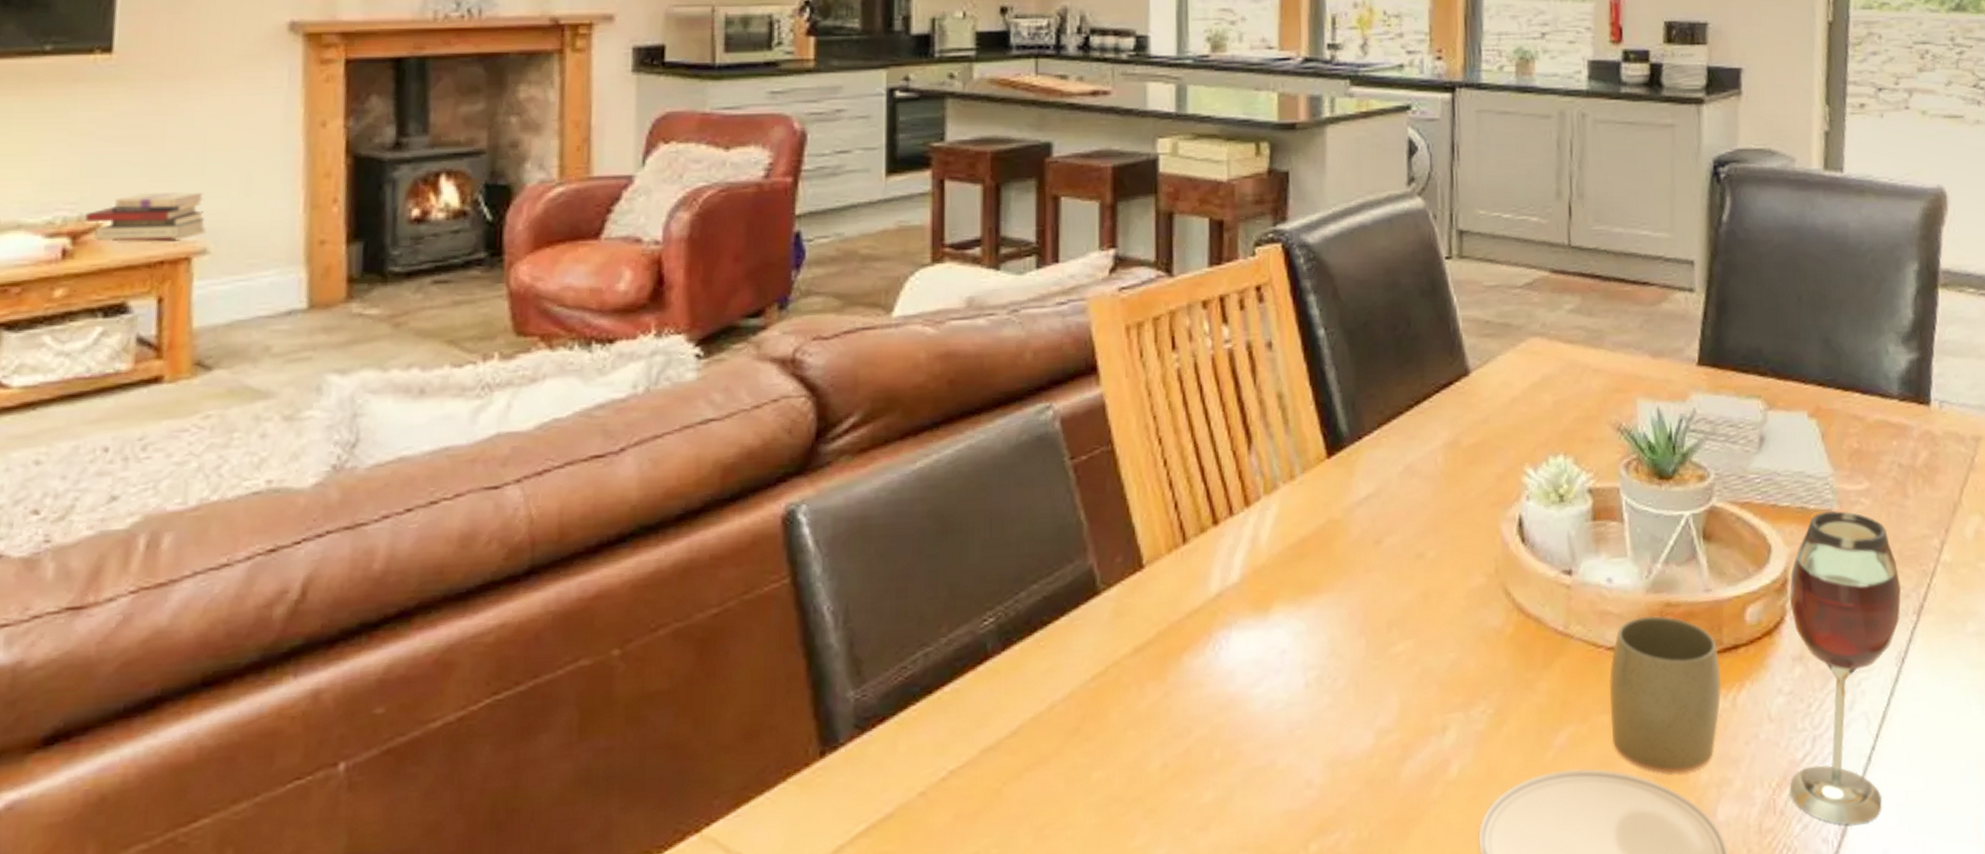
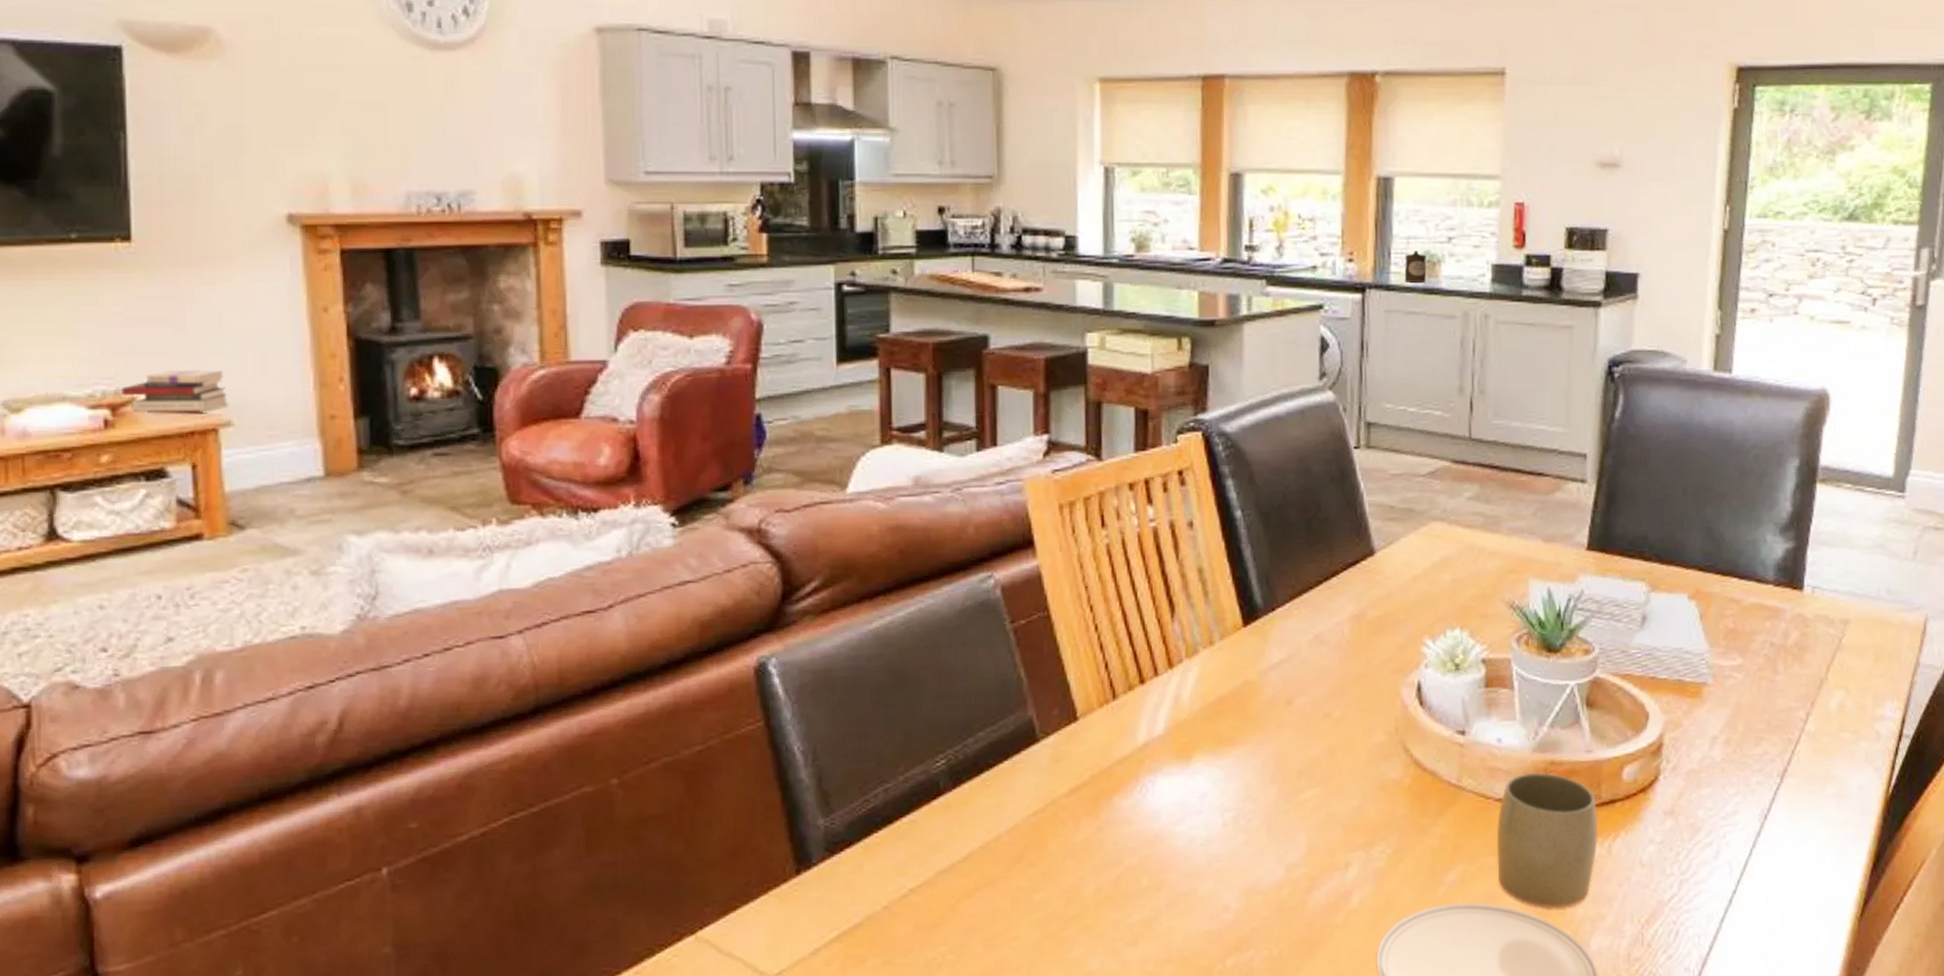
canister: none [1496,47,1520,81] -> present [1404,251,1427,283]
wineglass: present [1789,511,1901,825] -> none [1657,684,1768,957]

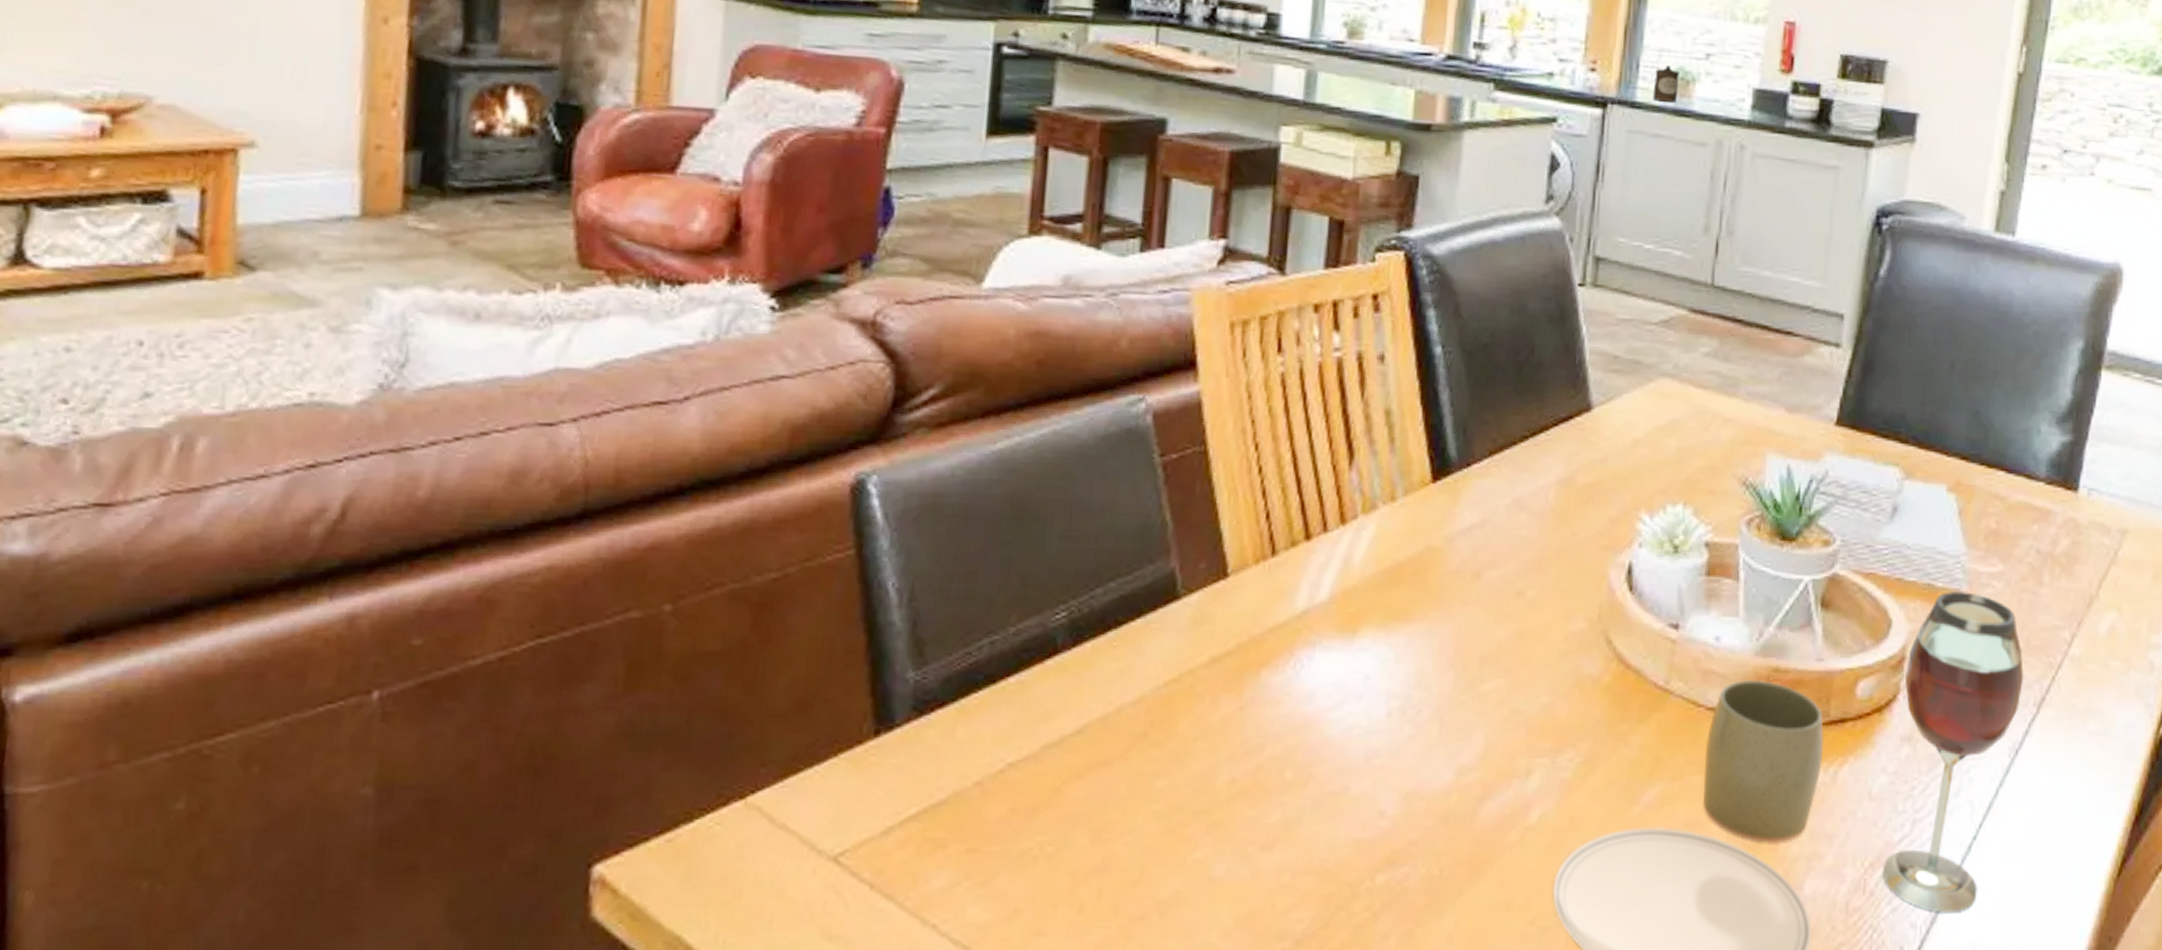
books: present [122,369,229,414] -> none [126,74,255,130]
wineglass: none [1657,684,1768,957] -> present [1882,592,2024,913]

